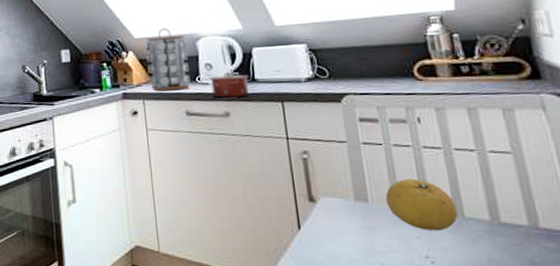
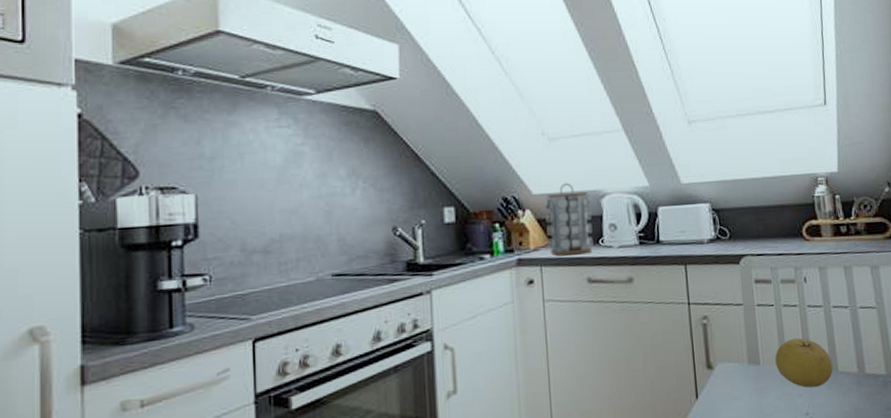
casserole: present [208,72,249,99] -> none [612,233,654,263]

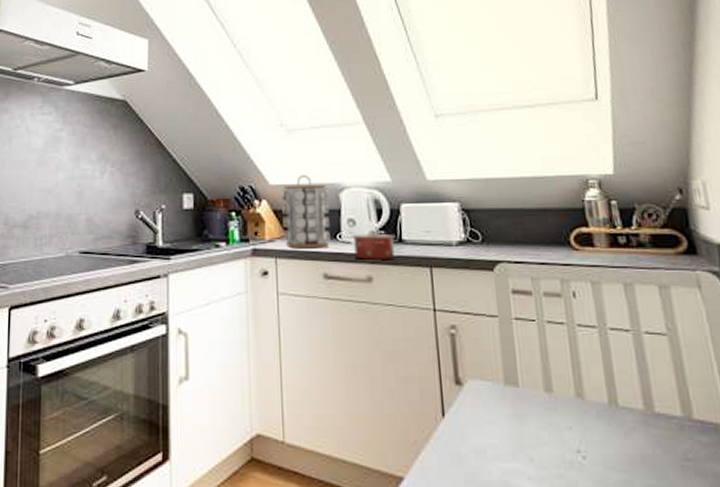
casserole: none [612,233,654,263] -> present [351,230,396,261]
fruit: present [775,337,833,388] -> none [537,360,611,422]

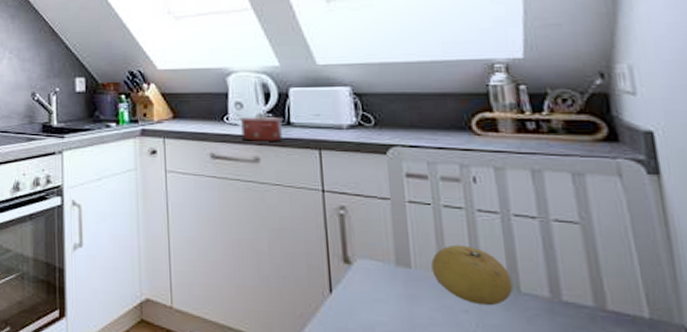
spice rack: present [281,174,331,249] -> none [169,59,218,130]
fruit: none [537,360,611,422] -> present [431,244,513,306]

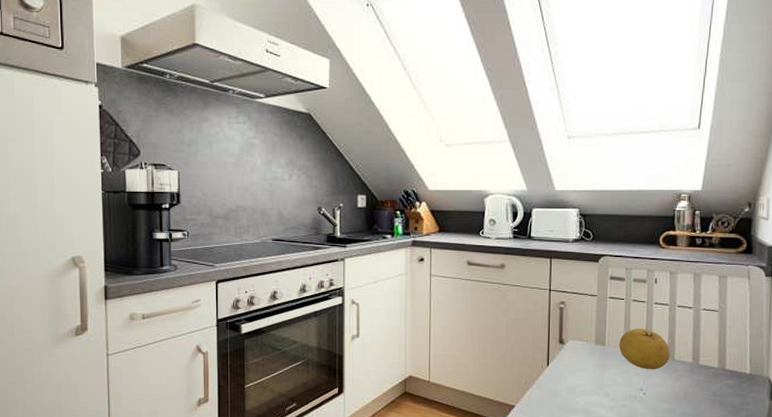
casserole: present [238,113,284,143] -> none [491,229,526,252]

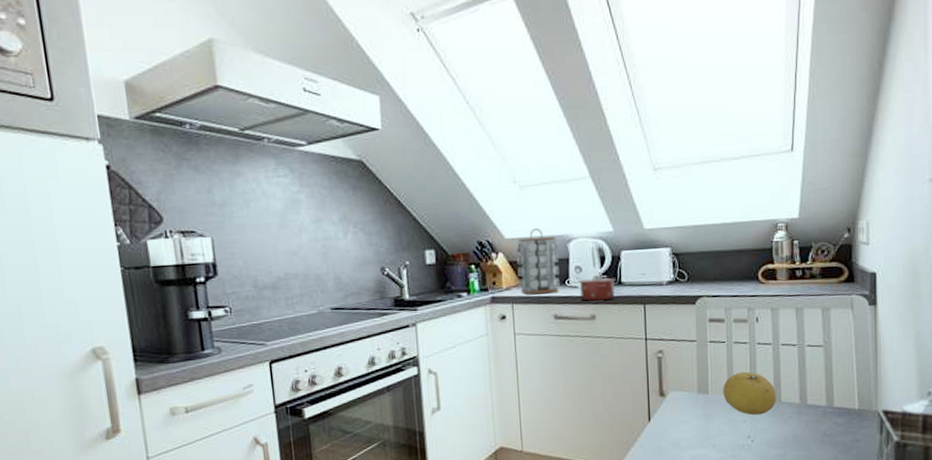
spice rack: none [437,182,476,242] -> present [516,228,560,295]
casserole: none [491,229,526,252] -> present [578,275,616,302]

